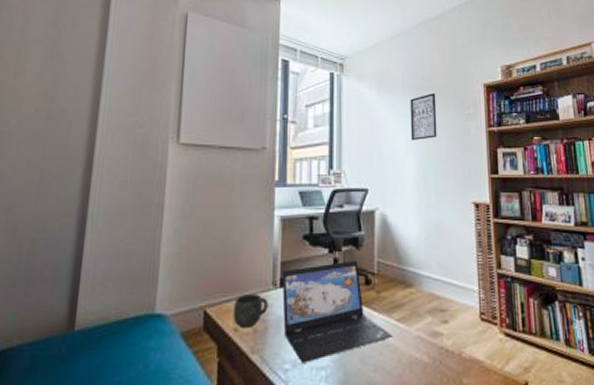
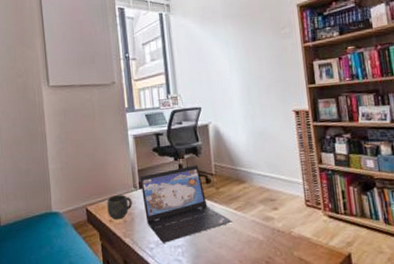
wall art: present [410,93,437,141] -> none [230,19,257,63]

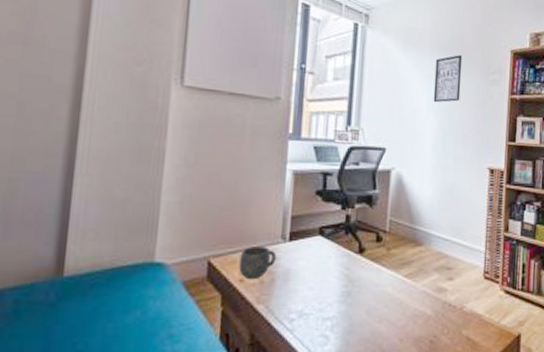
laptop: present [139,165,232,243] -> none [291,218,399,314]
wall art: none [230,19,257,63] -> present [433,55,463,103]

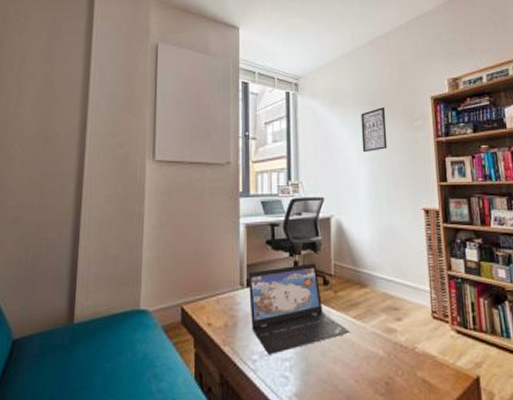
mug: present [239,247,277,280] -> none [207,293,237,324]
laptop: none [291,218,399,314] -> present [248,263,350,355]

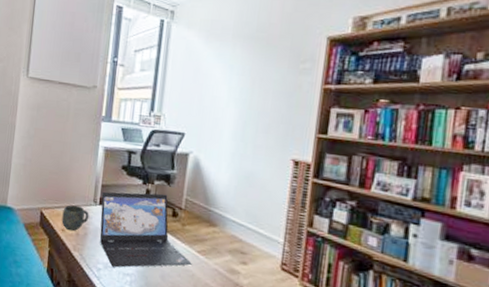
mug: none [207,293,237,324] -> present [62,205,89,231]
wall art: present [361,107,388,153] -> none [234,44,269,92]

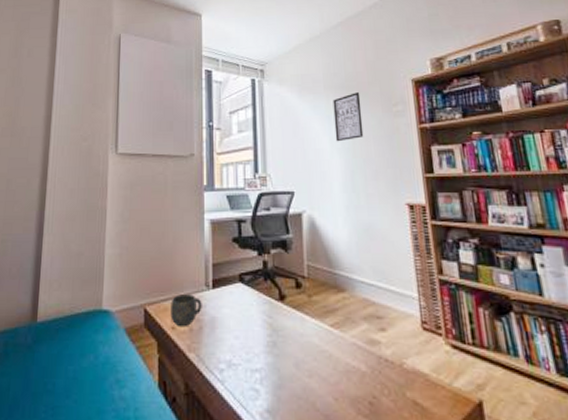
laptop: present [99,191,192,268] -> none [214,263,327,364]
wall art: none [234,44,269,92] -> present [333,92,364,142]

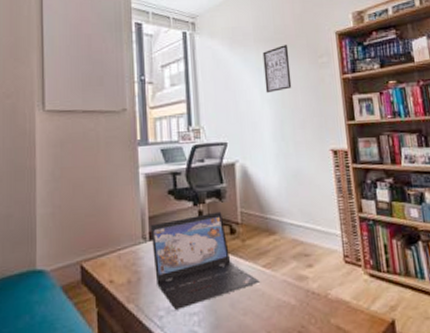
mug: present [170,294,202,327] -> none [108,248,140,281]
laptop: none [214,263,327,364] -> present [150,211,260,310]

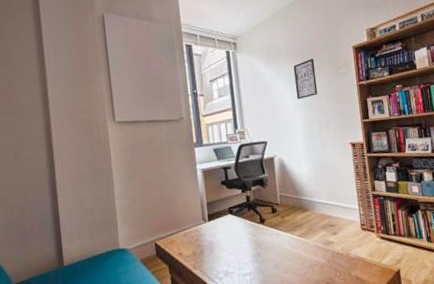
laptop: present [150,211,260,310] -> none [208,196,297,272]

